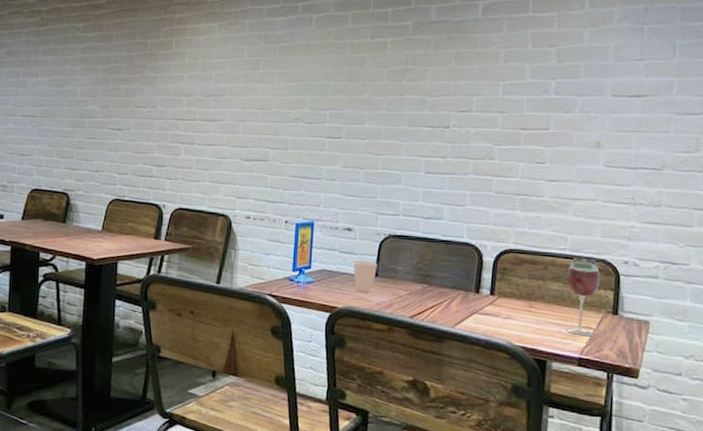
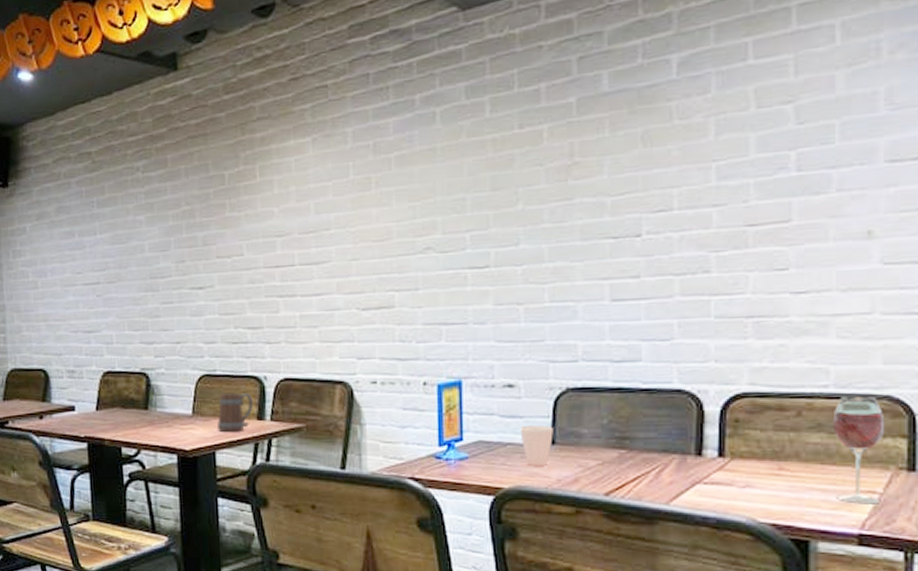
beer mug: none [122,215,153,247] -> present [218,392,254,431]

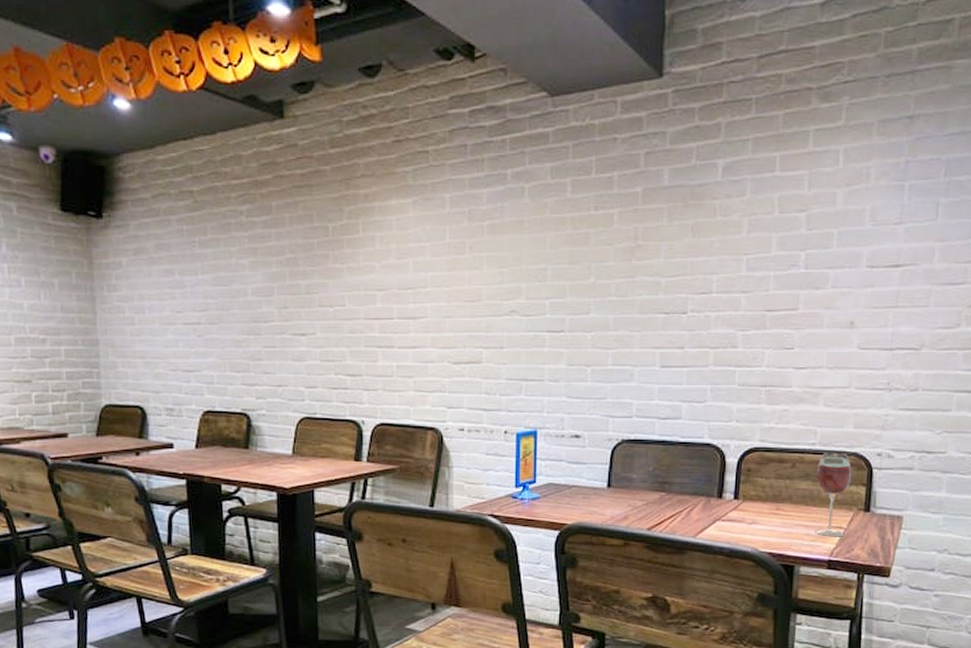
beer mug: present [218,392,254,431] -> none [317,435,352,471]
cup: present [520,425,554,467] -> none [583,471,610,506]

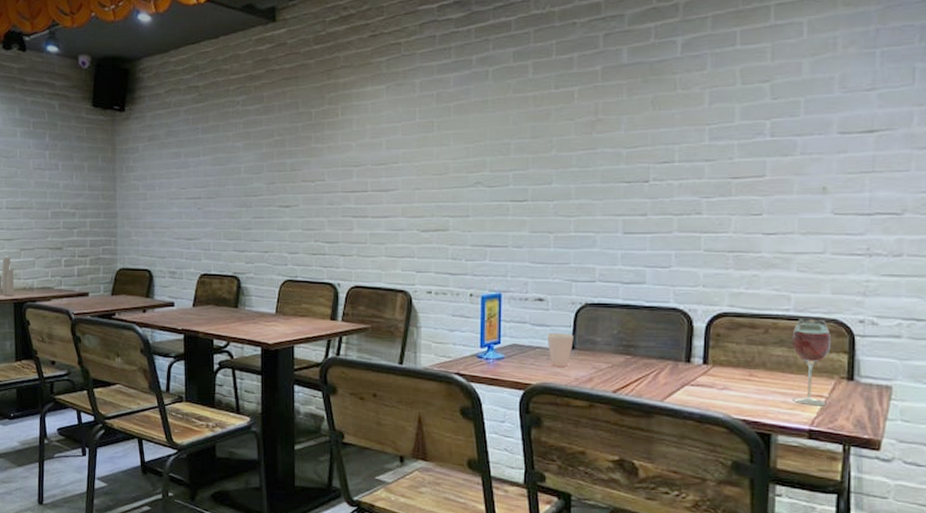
cup: none [583,471,610,506] -> present [547,333,574,368]

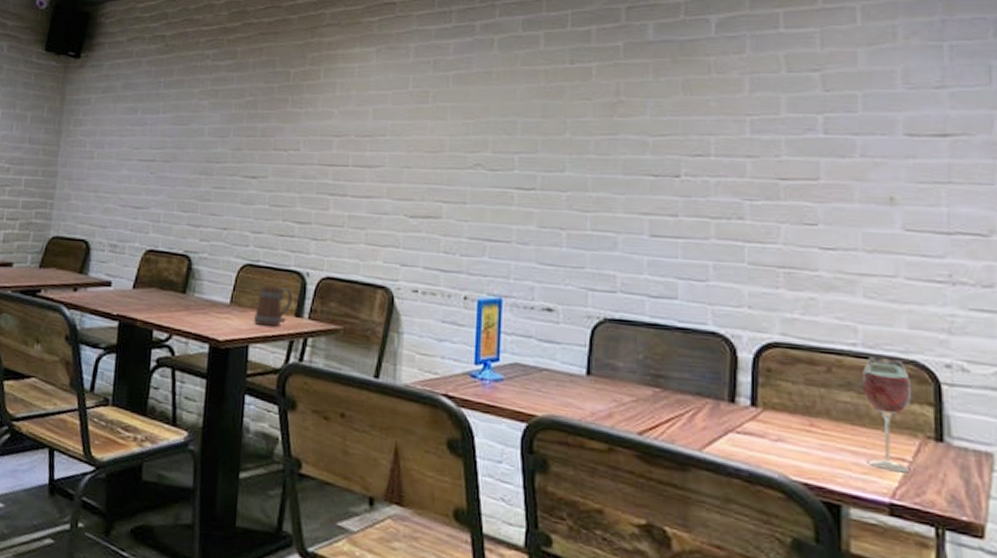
beer mug: none [297,296,328,329] -> present [254,284,294,327]
cup: present [547,333,574,368] -> none [556,352,590,398]

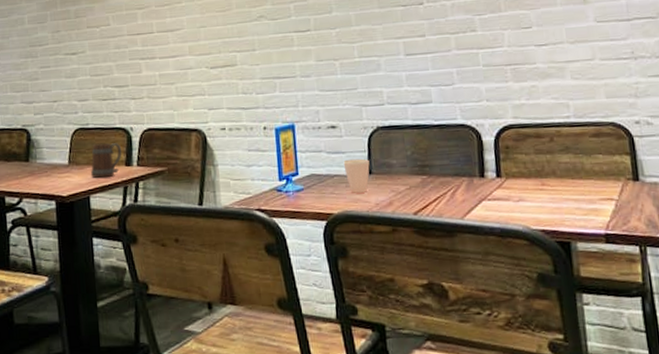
cup: none [556,352,590,398] -> present [343,158,370,194]
wineglass: present [861,357,912,473] -> none [575,123,617,210]

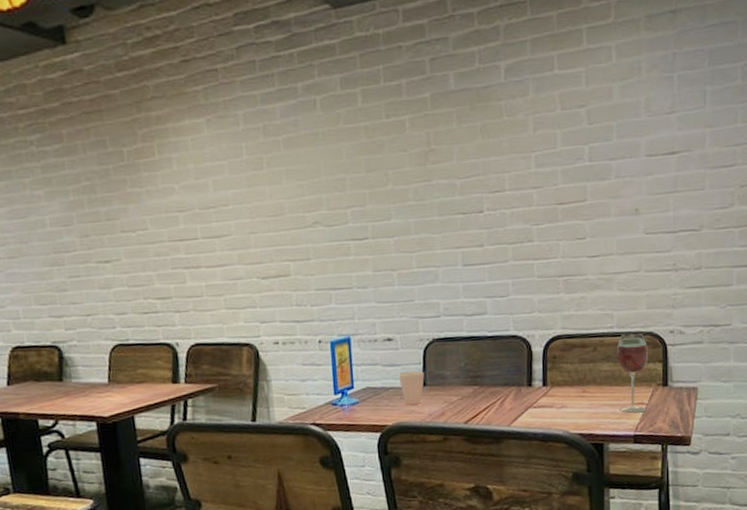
beer mug: present [91,142,122,178] -> none [134,359,168,397]
wineglass: none [575,123,617,210] -> present [616,333,649,413]

